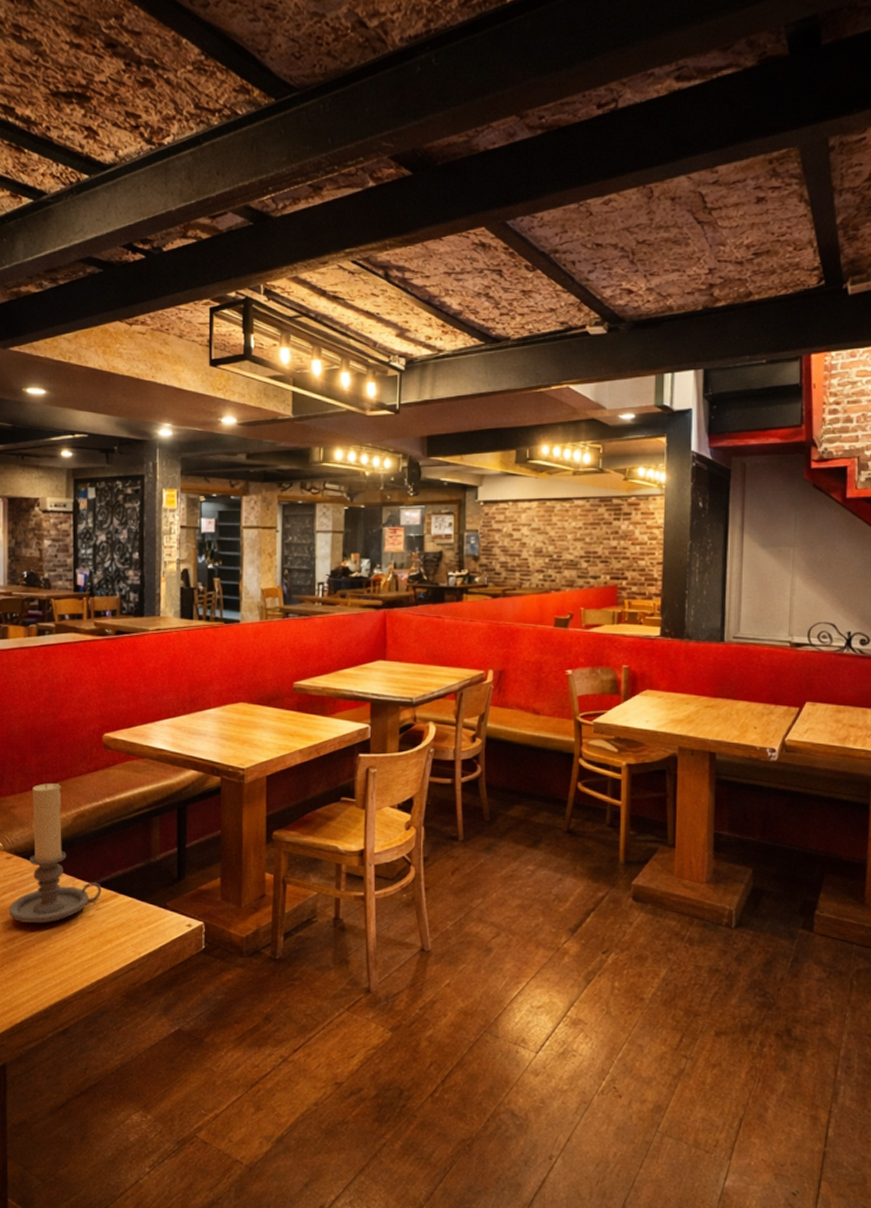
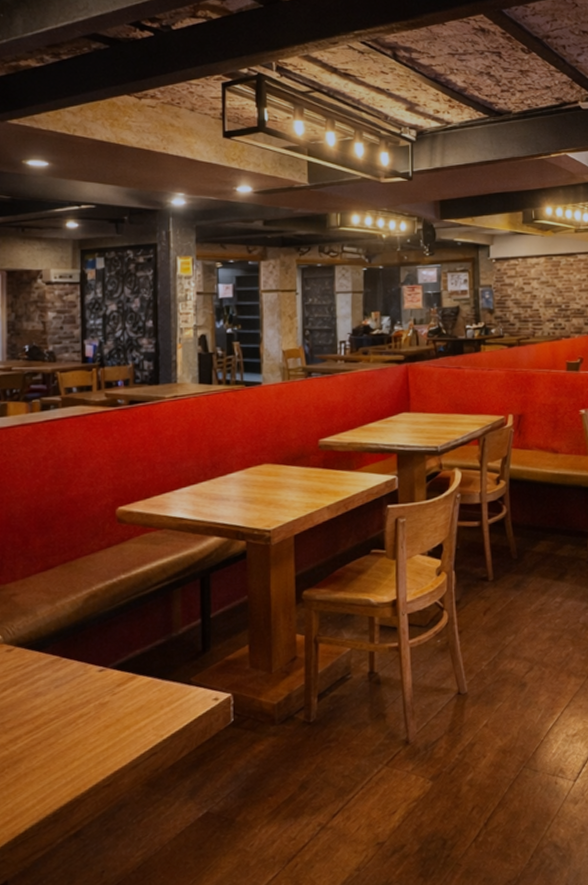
candle holder: present [8,783,102,923] -> none [9,564,118,720]

